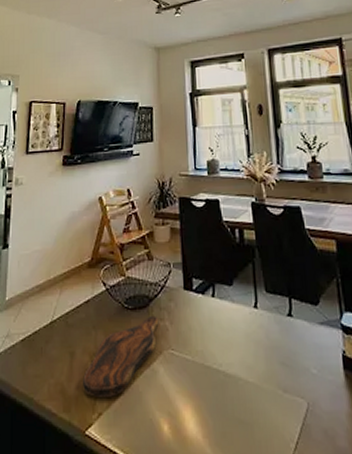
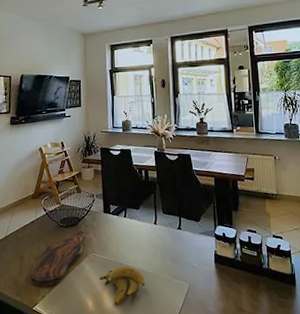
banana: none [178,371,245,432] -> present [99,266,146,305]

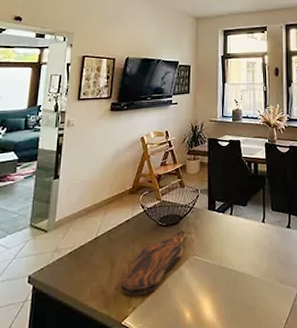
banana: present [99,266,146,305] -> none [200,270,251,316]

